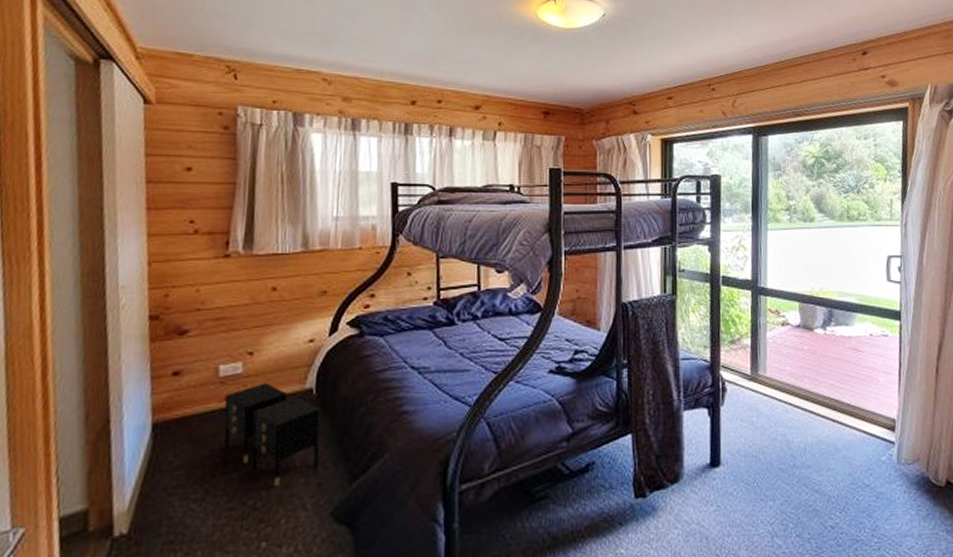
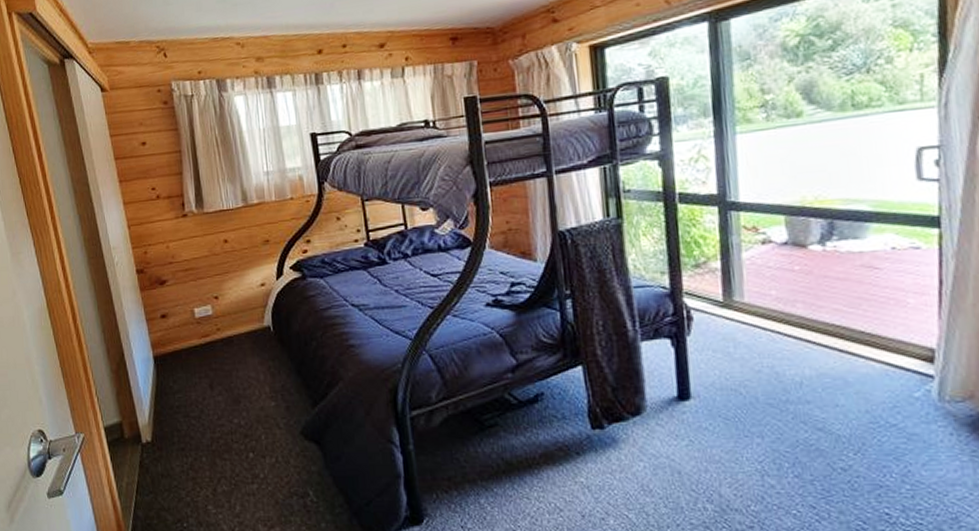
nightstand: present [224,383,320,486] -> none [202,322,285,408]

